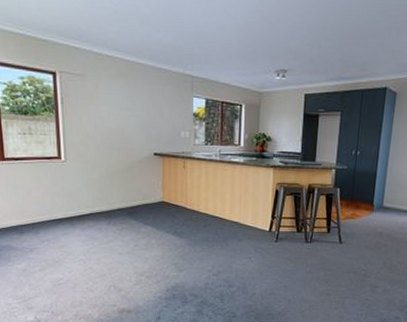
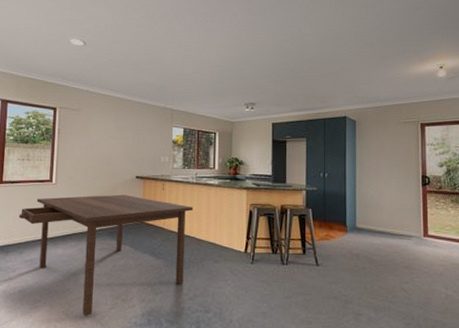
dining table: none [28,172,217,292] -> present [18,194,194,317]

